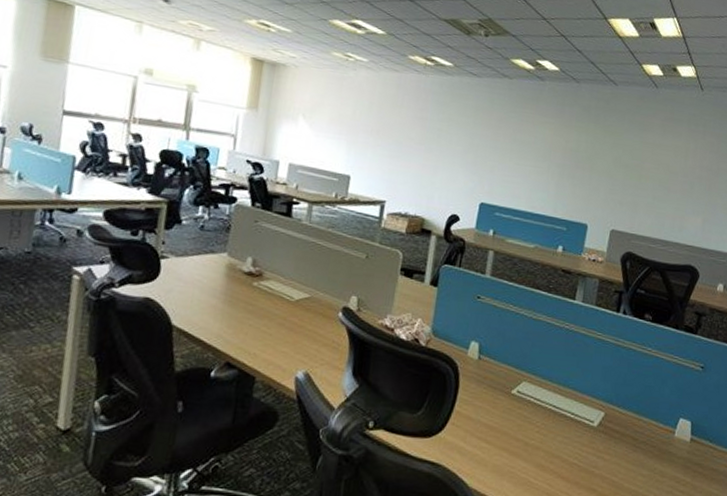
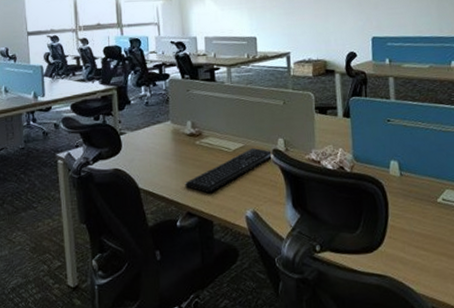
keyboard: none [230,301,342,345] -> present [185,148,273,194]

